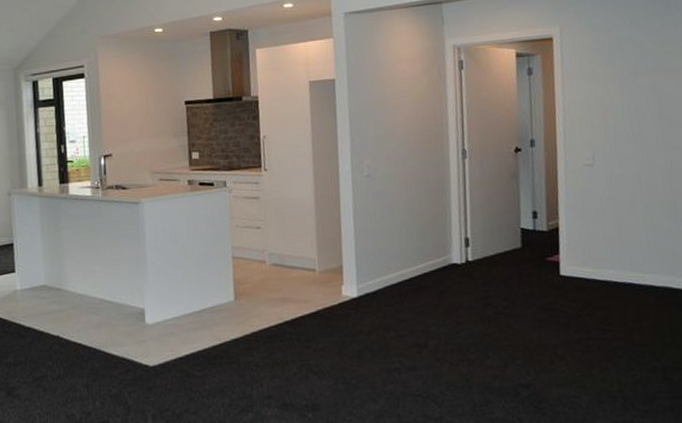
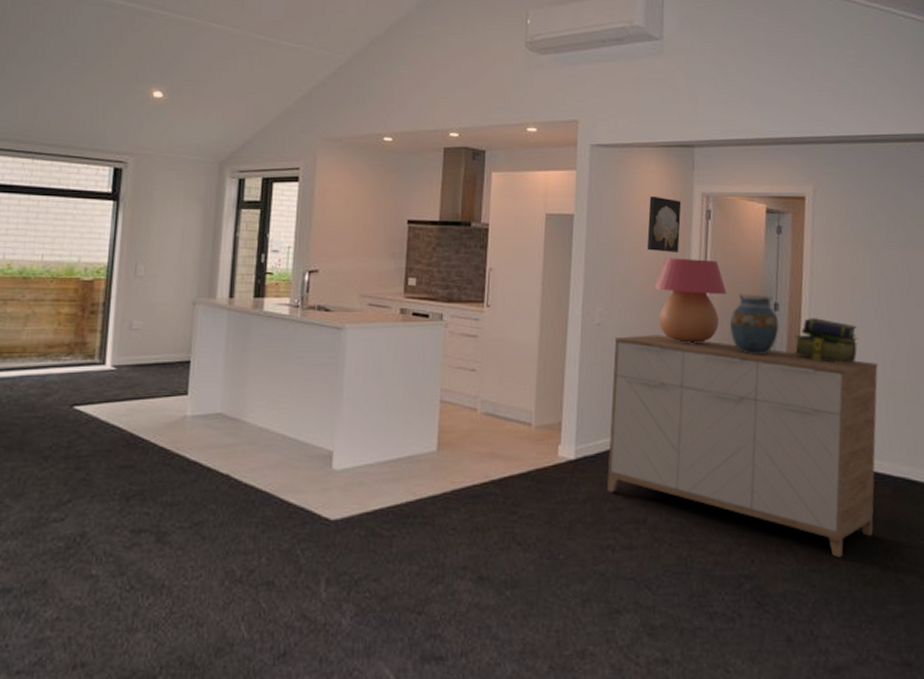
sideboard: none [383,179,639,362] -> present [607,335,878,557]
wall art: none [404,53,436,105] -> present [646,196,682,252]
table lamp: none [414,106,484,185] -> present [653,258,727,343]
vase: none [489,133,537,189] -> present [729,294,779,355]
stack of books: none [551,149,614,190] -> present [794,318,859,364]

